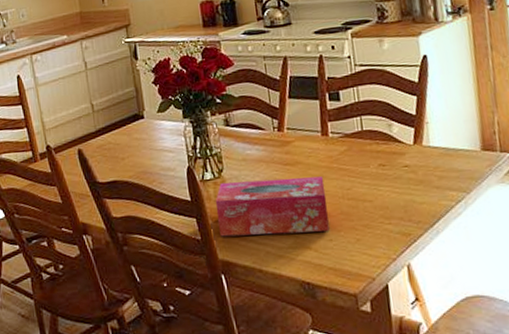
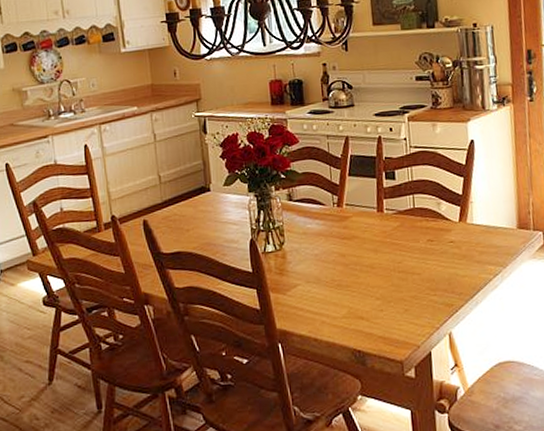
tissue box: present [215,176,330,237] -> none [275,250,381,307]

